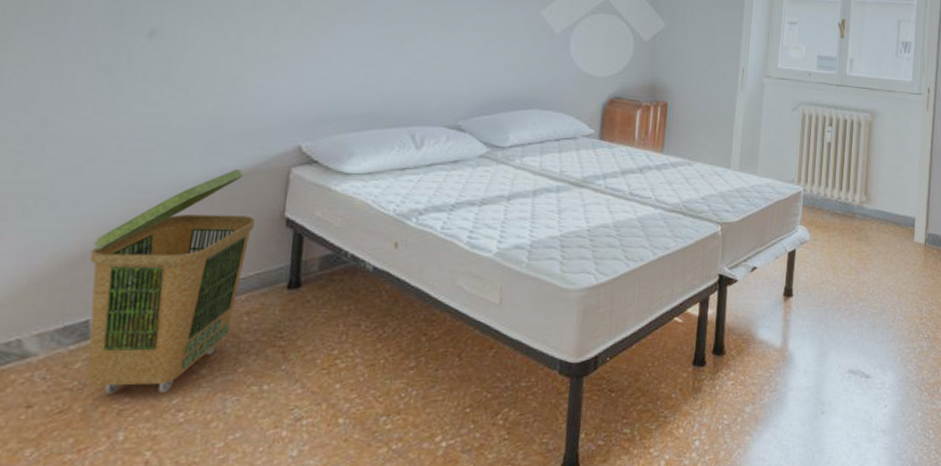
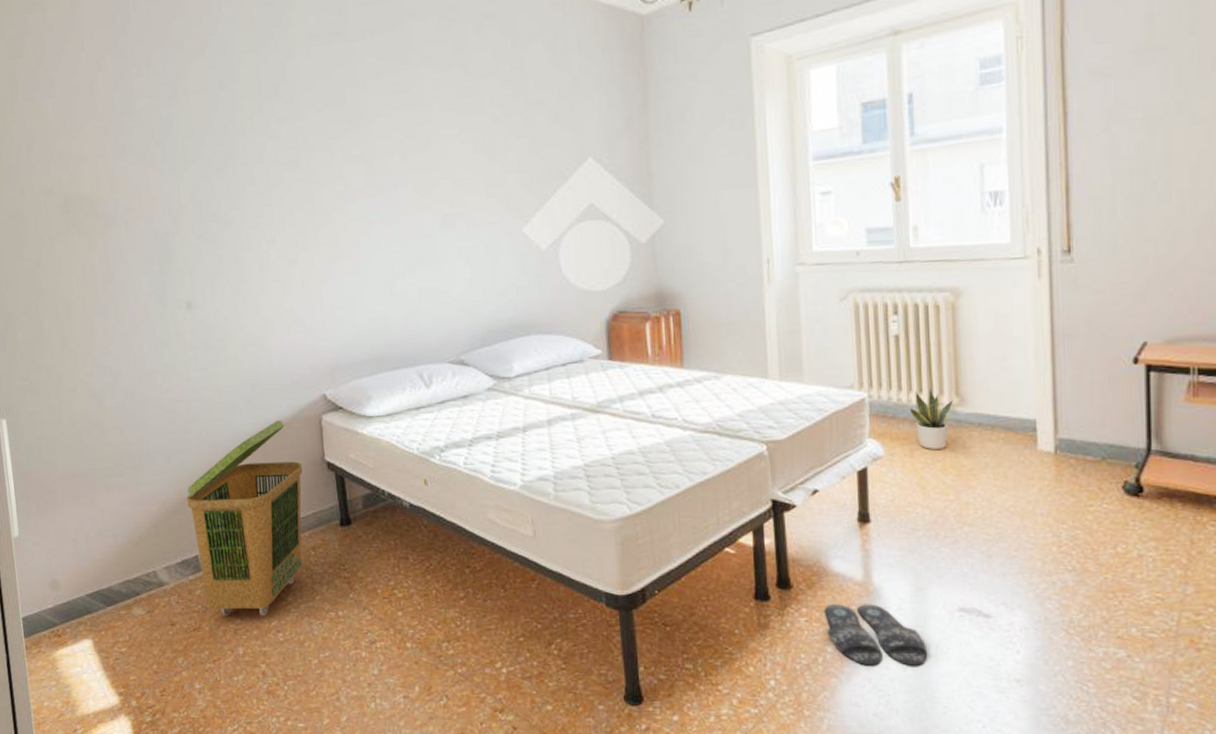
slippers: none [747,368,822,424] -> present [824,604,928,667]
potted plant: none [831,187,862,238] -> present [909,388,953,451]

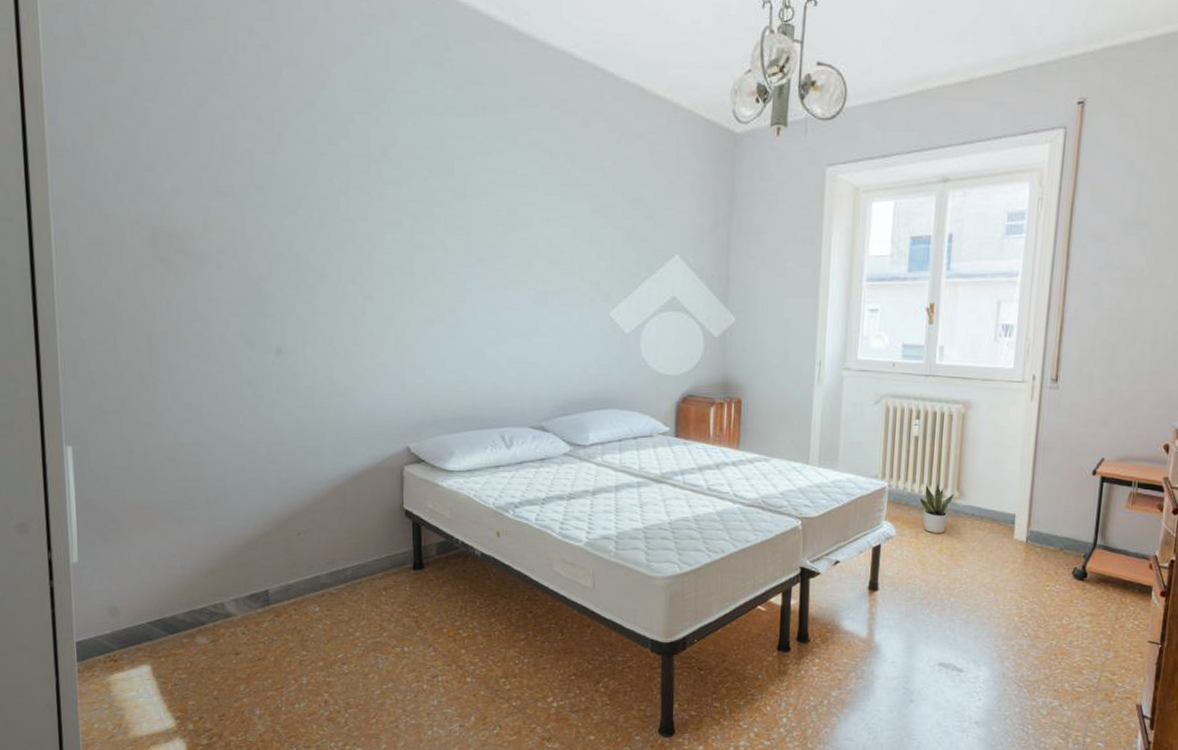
laundry basket: present [187,420,303,616] -> none [261,468,381,649]
slippers: present [824,604,928,667] -> none [832,656,911,710]

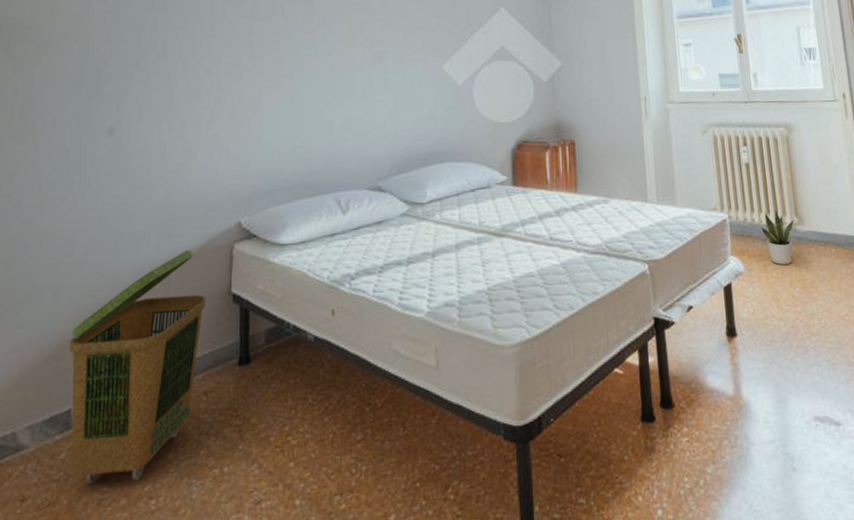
laundry basket: none [261,468,381,649] -> present [69,250,207,484]

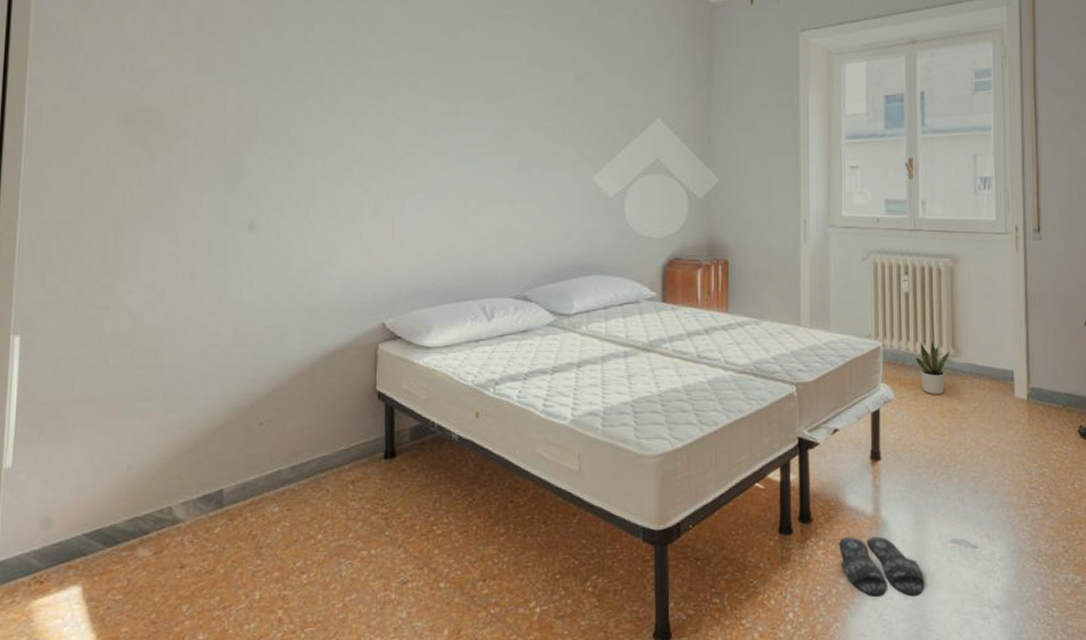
laundry basket: present [69,250,207,484] -> none [219,348,352,557]
slippers: none [703,418,793,486] -> present [839,536,925,597]

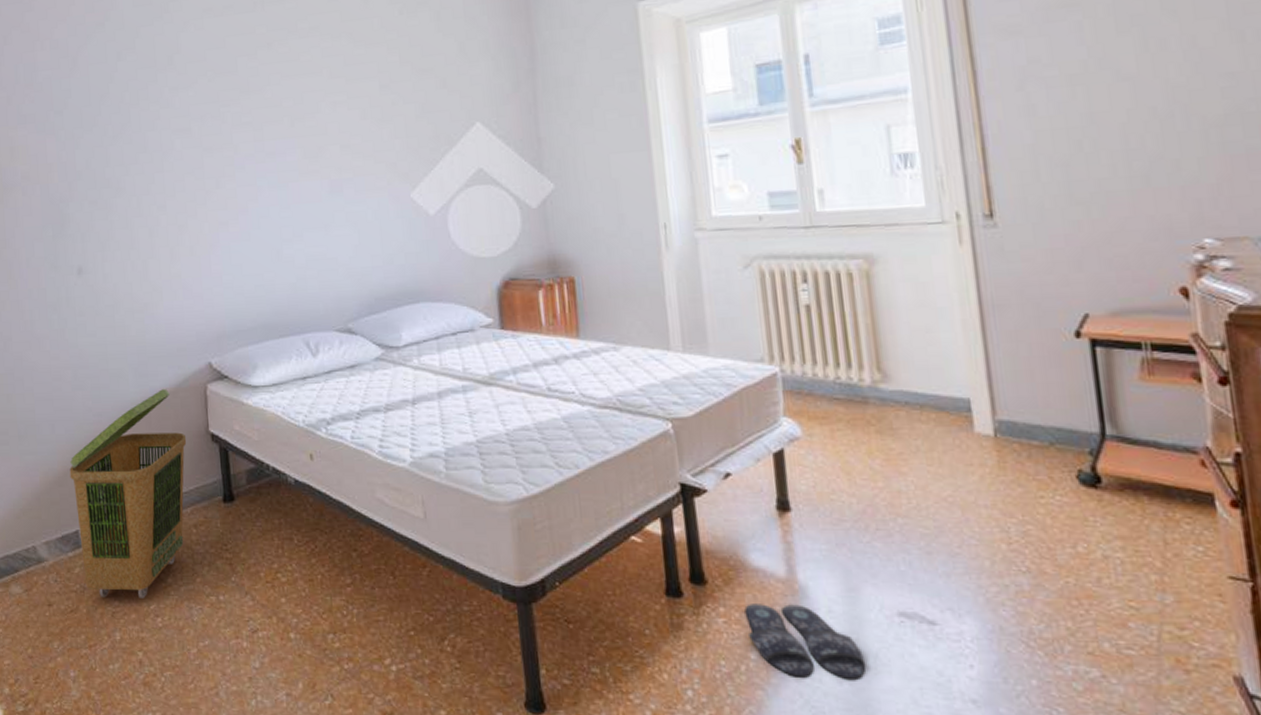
laundry basket: none [219,348,352,557] -> present [69,389,187,598]
potted plant: present [915,340,950,395] -> none [826,362,875,432]

